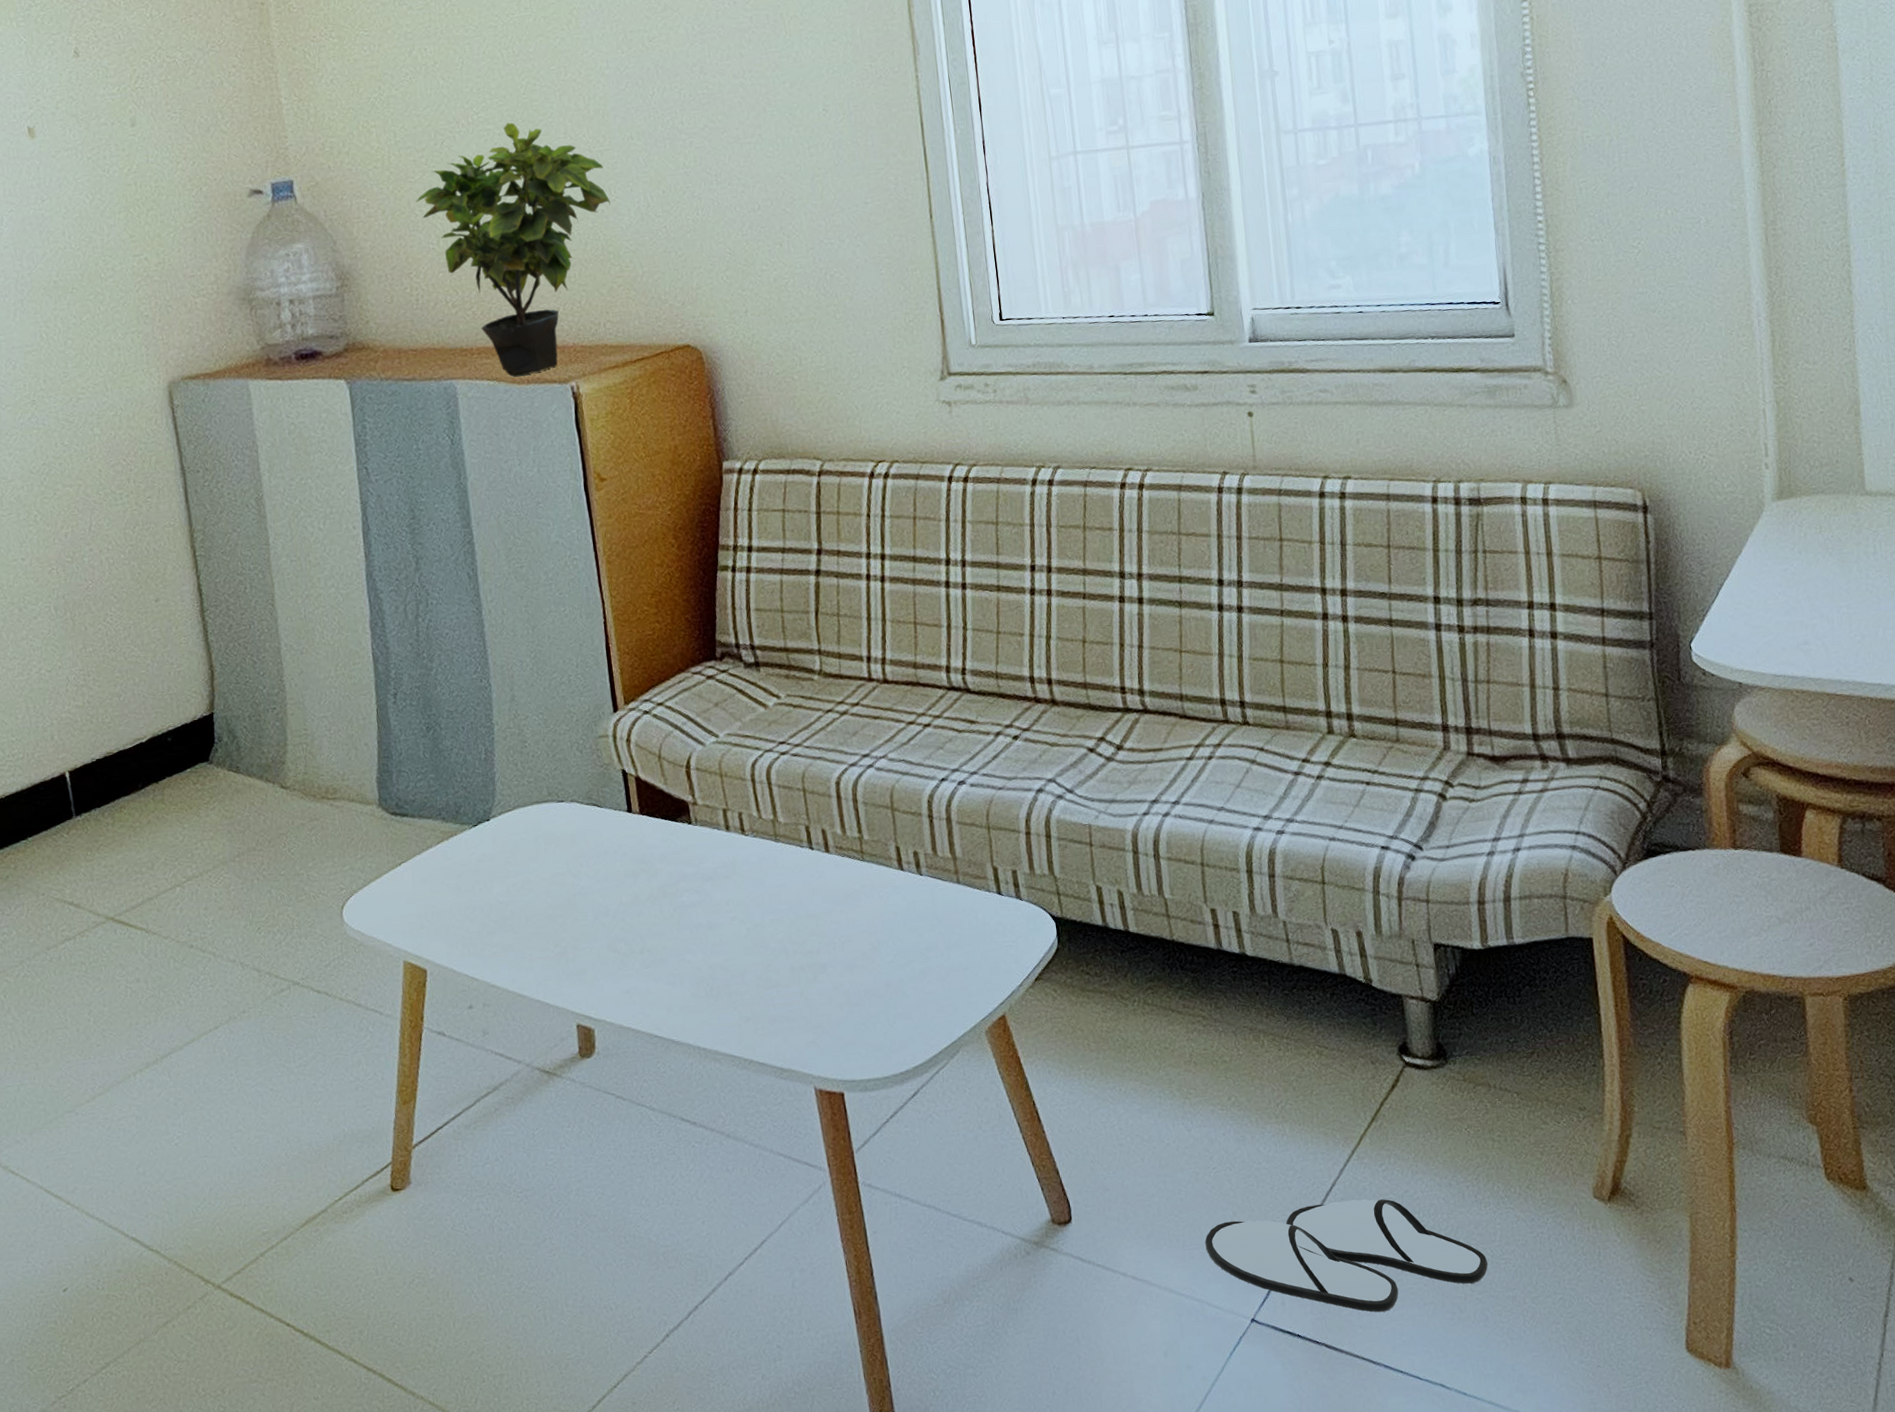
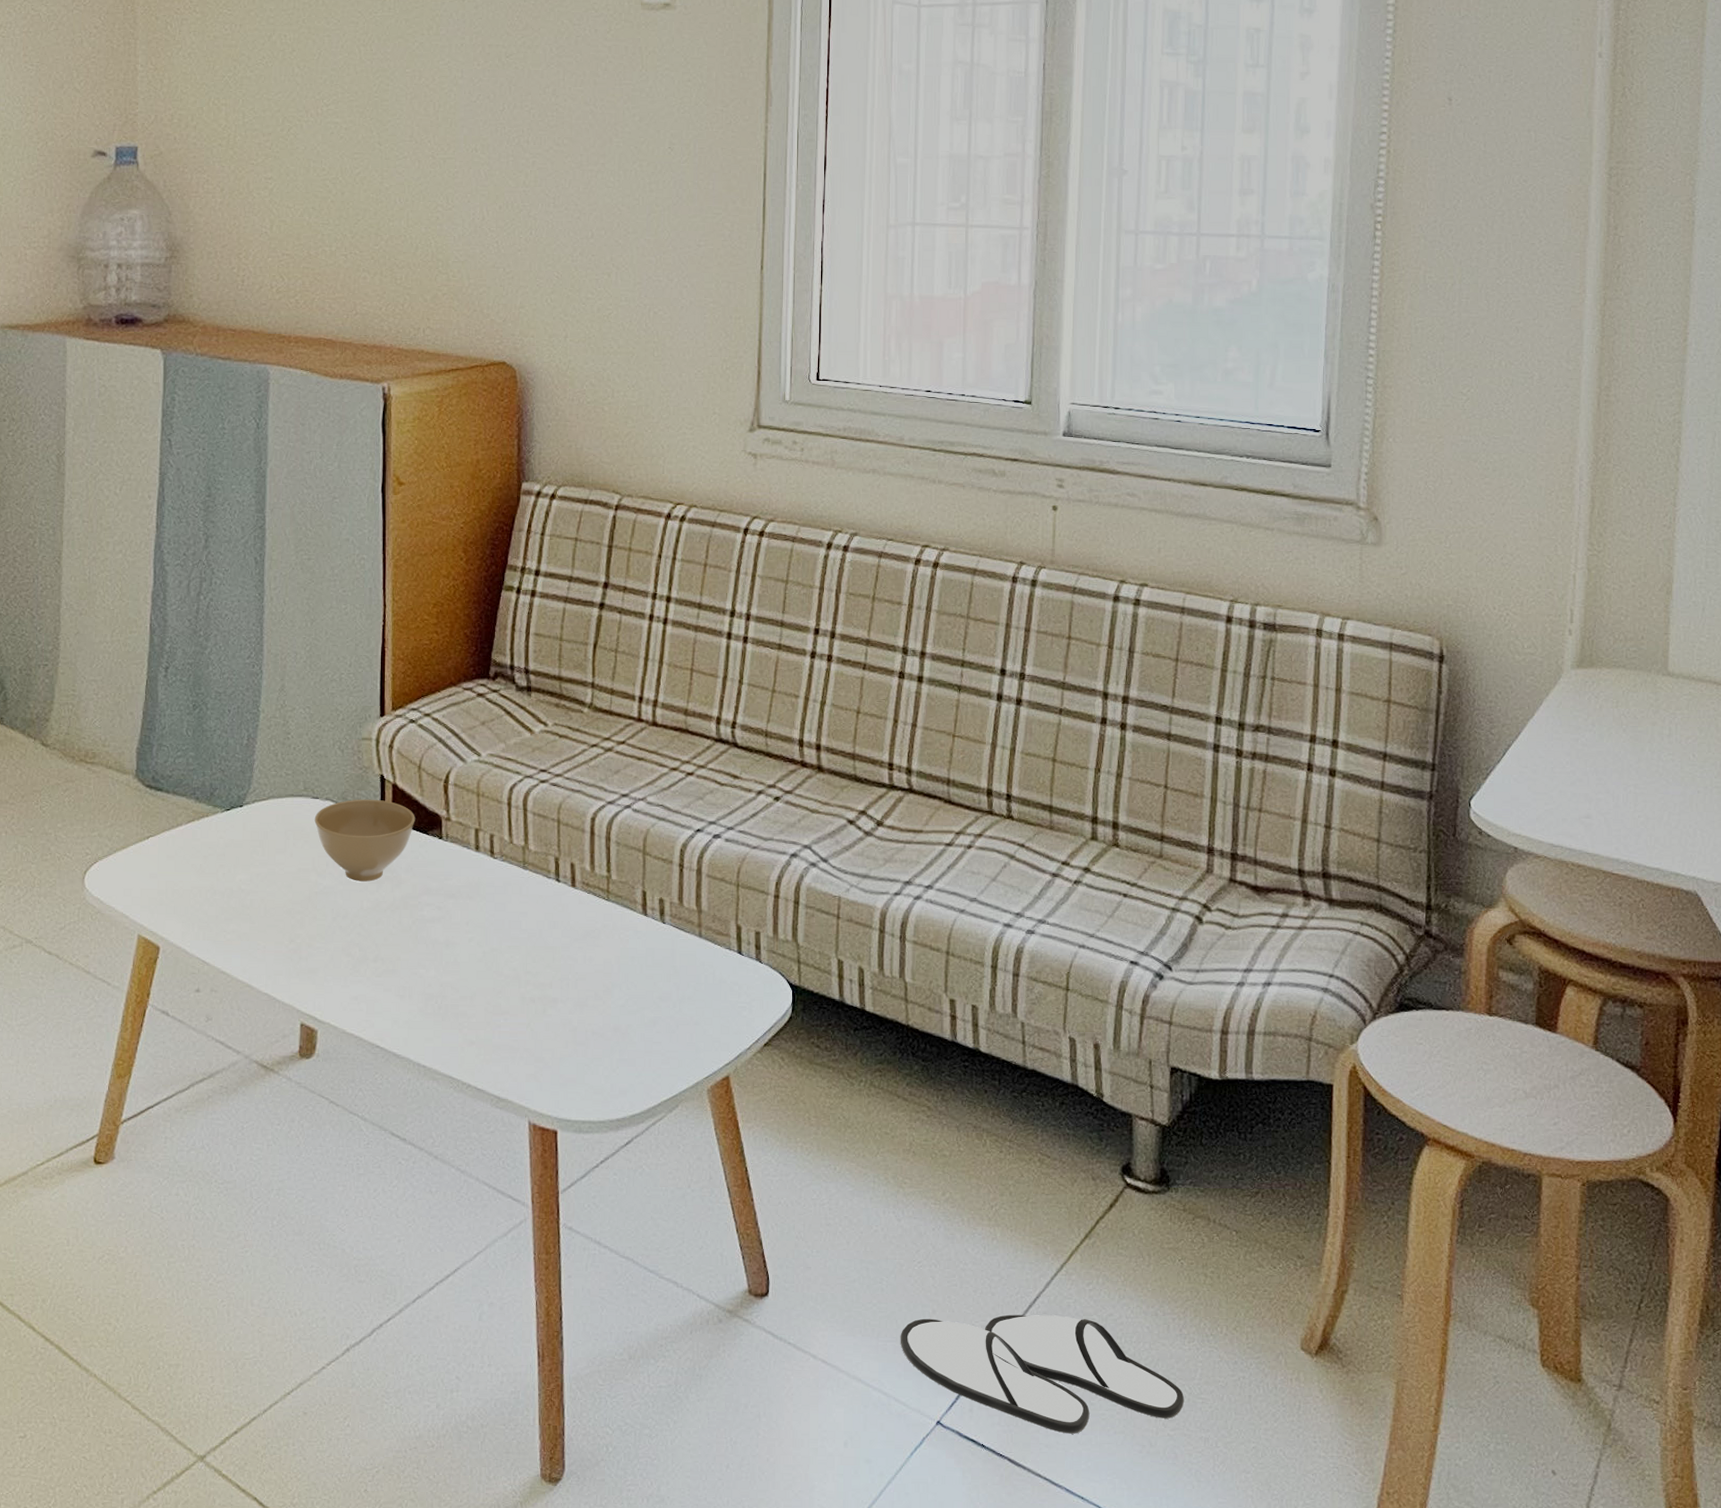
potted plant: present [415,122,611,376] -> none [255,119,447,369]
bowl: none [562,794,663,878] -> present [314,799,415,882]

